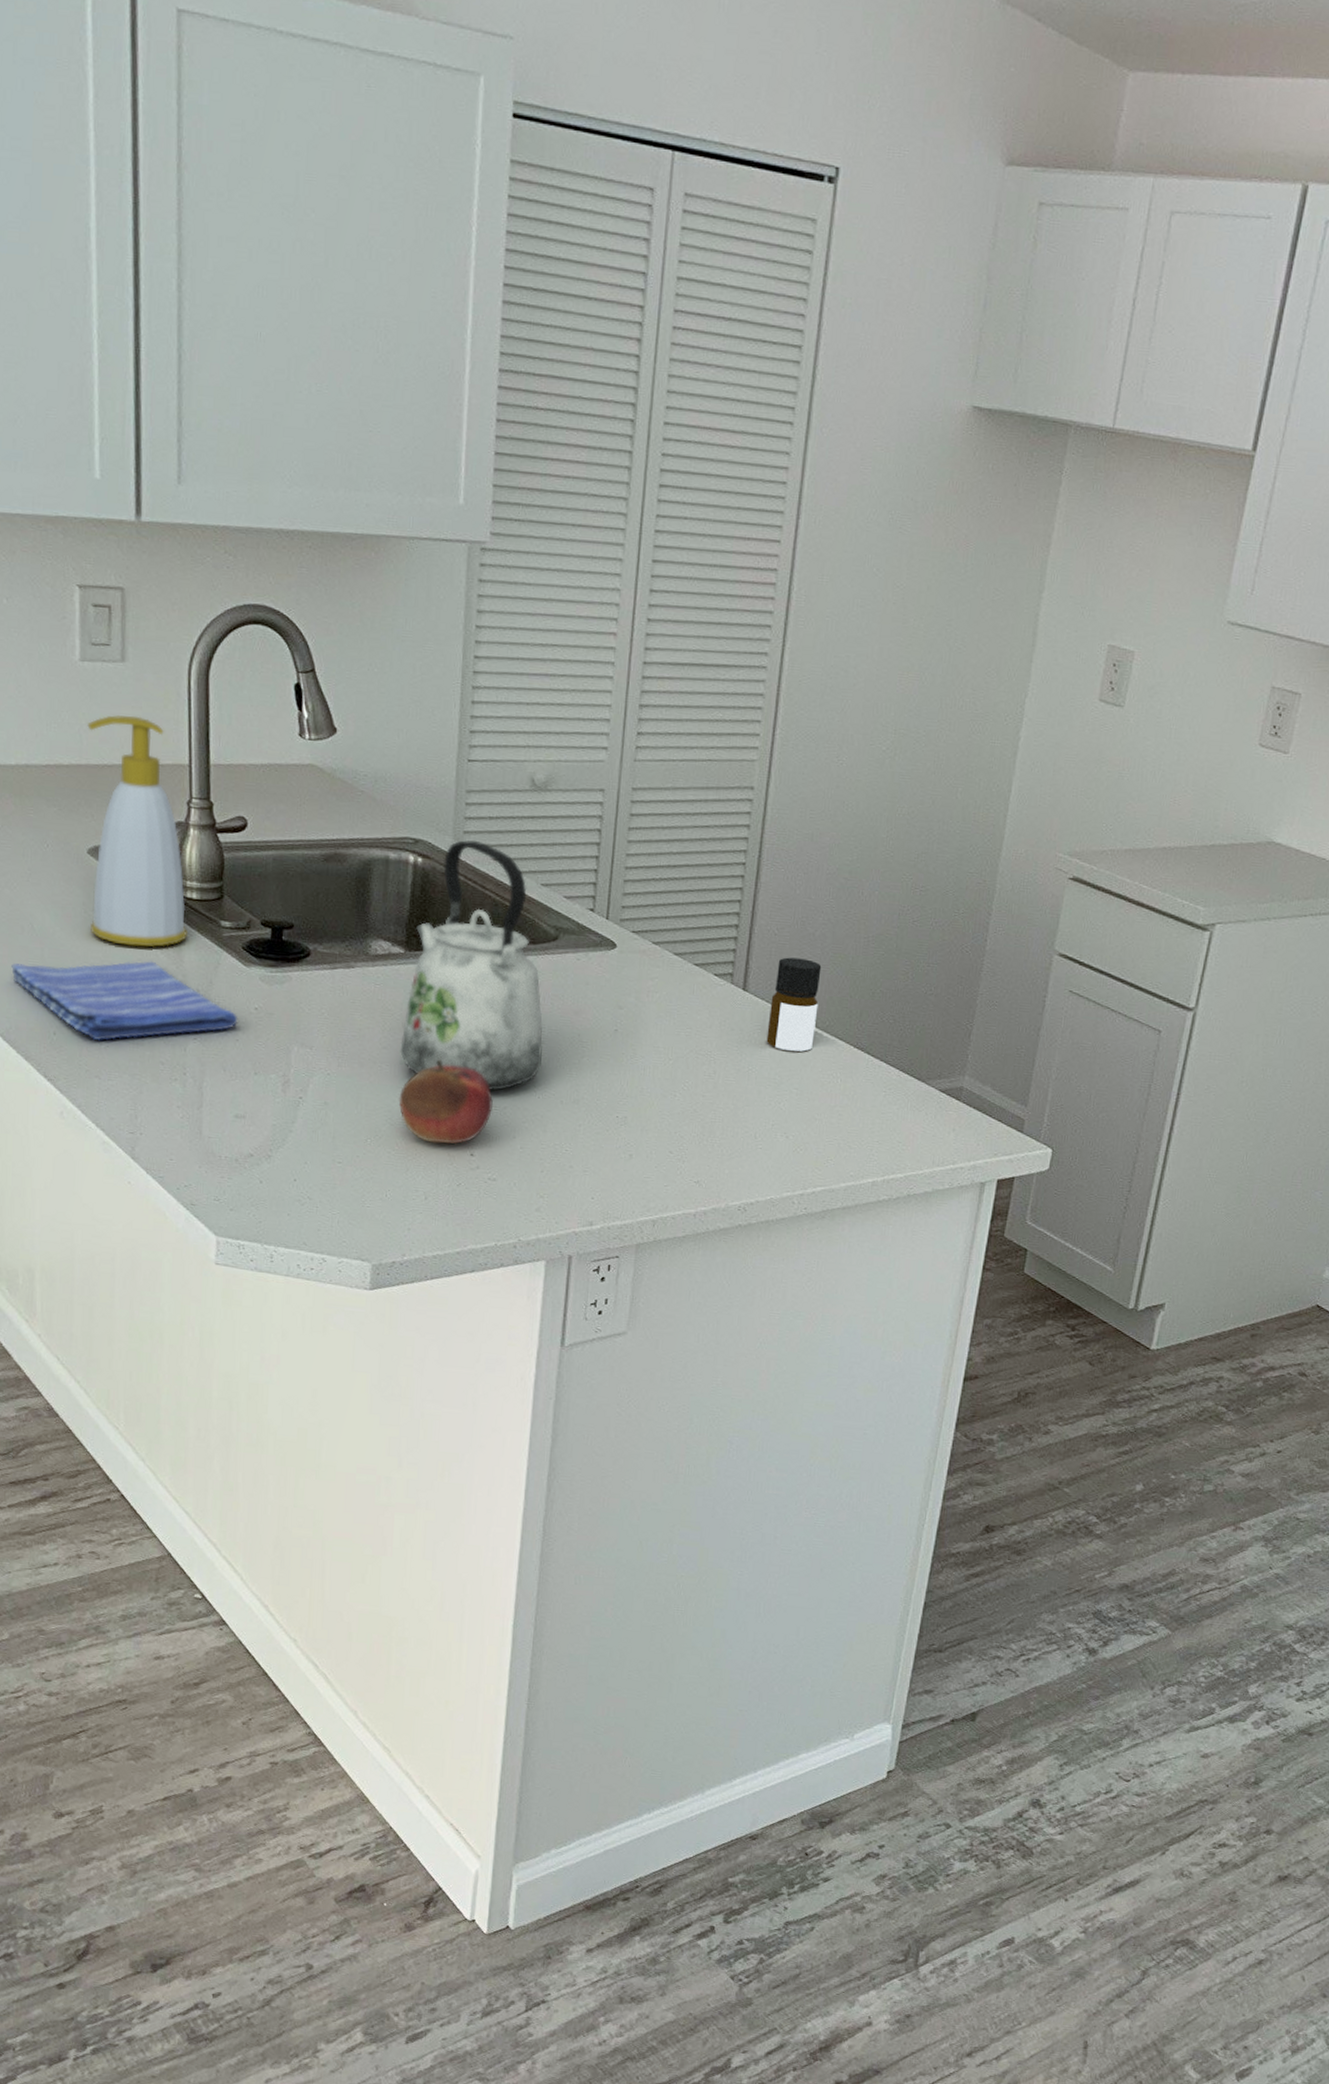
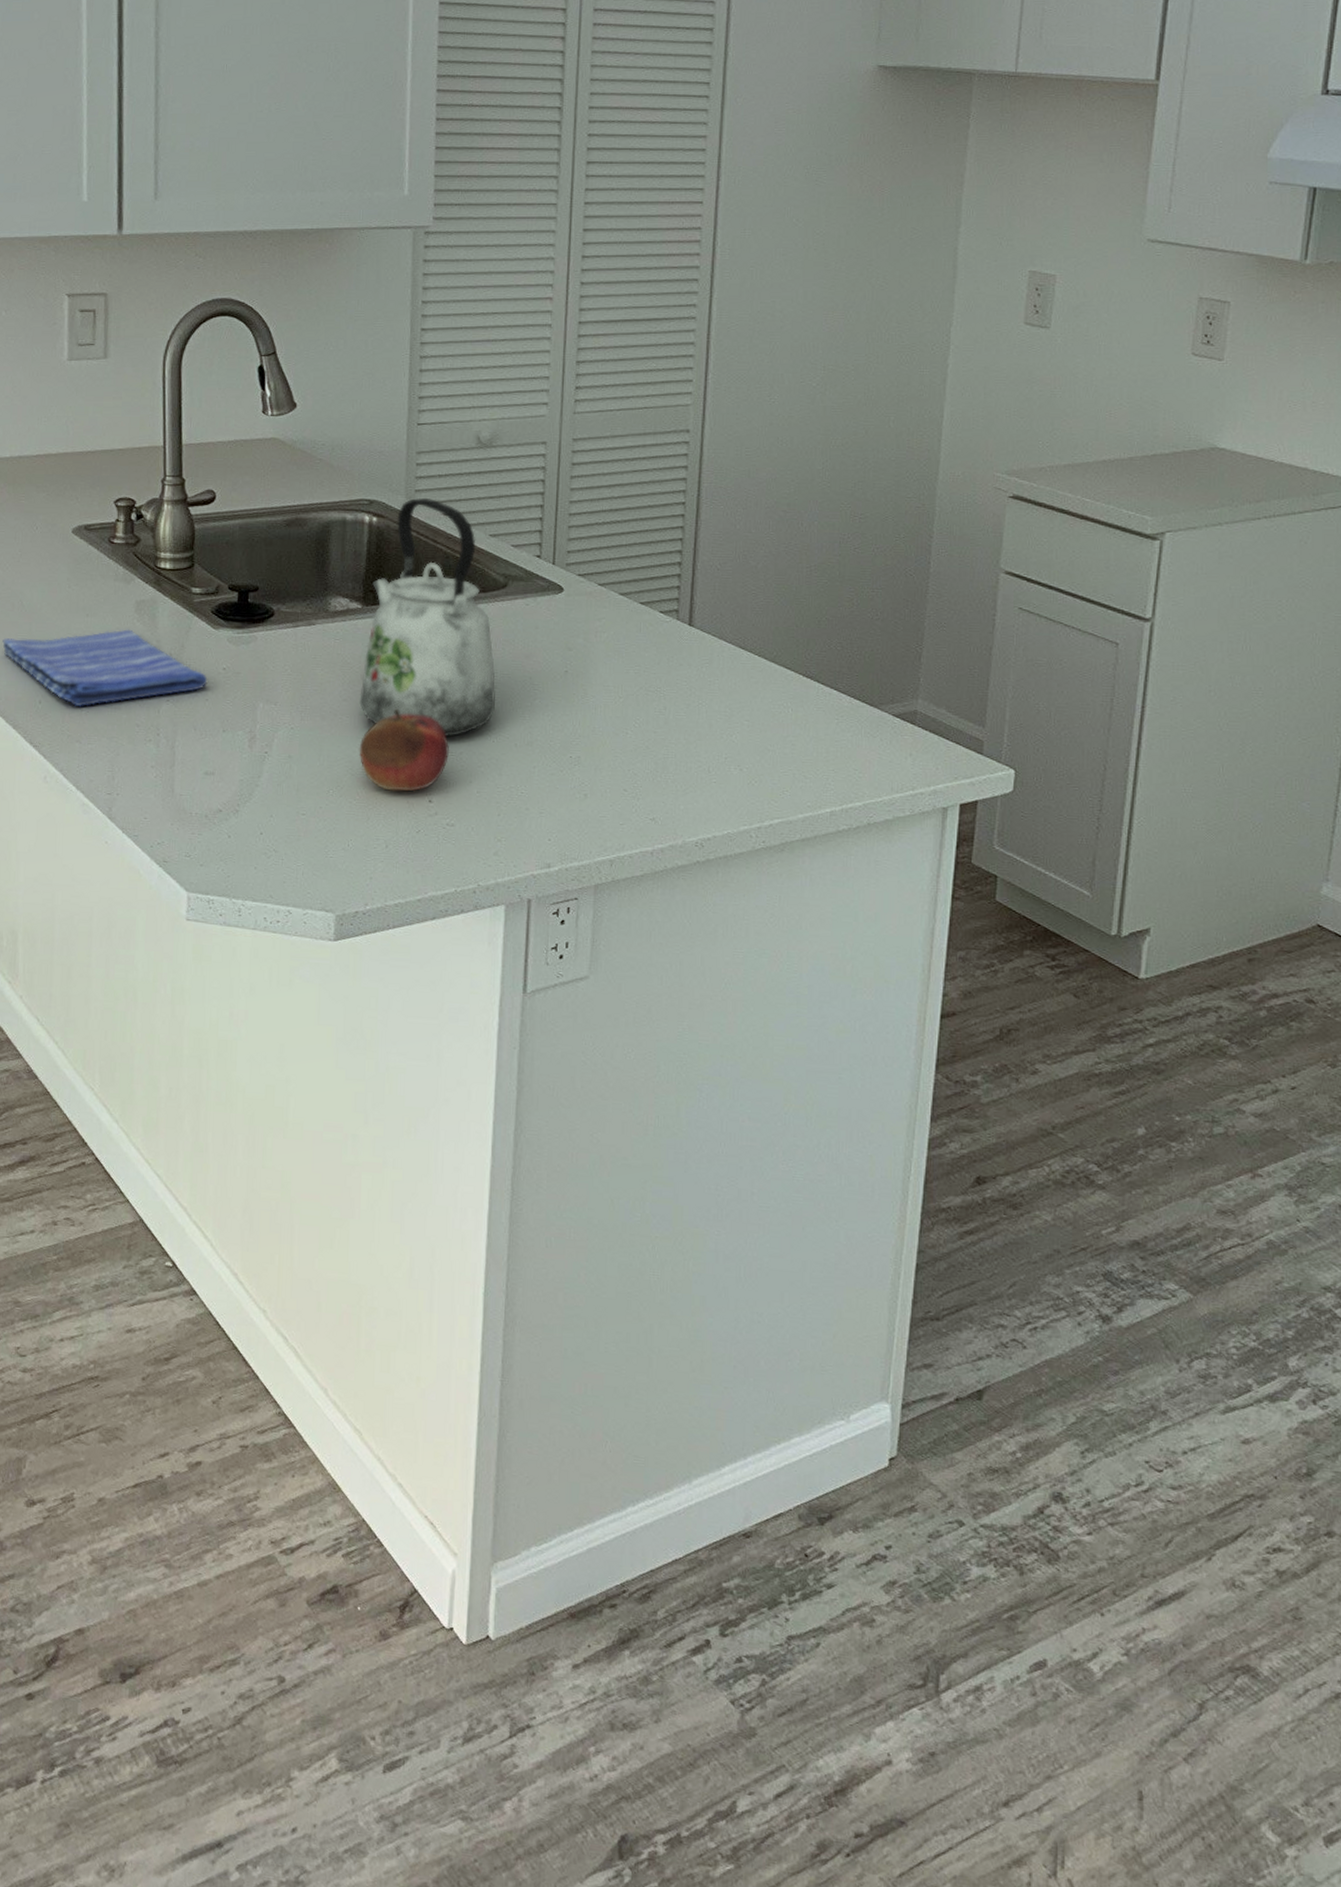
soap bottle: present [87,715,187,948] -> none [73,405,161,617]
bottle: present [766,957,822,1052] -> none [715,591,766,683]

